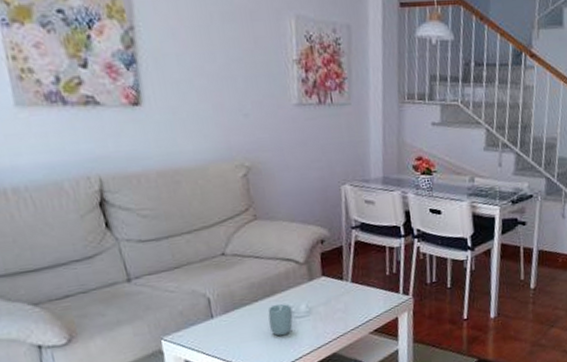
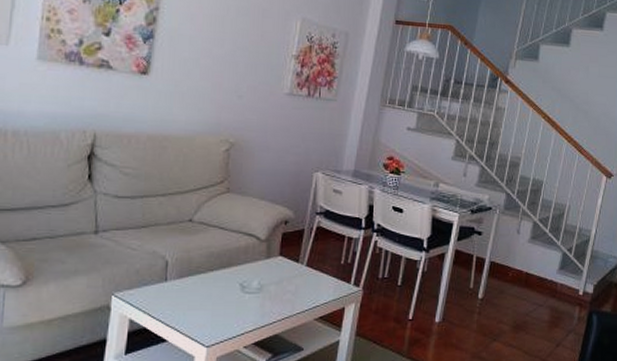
cup: present [268,303,293,336] -> none [219,276,244,309]

